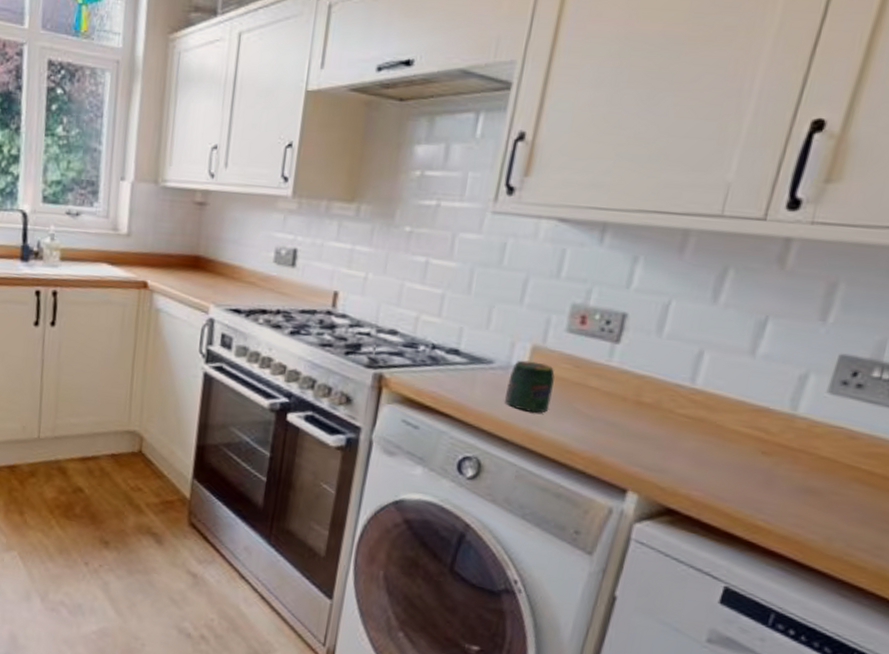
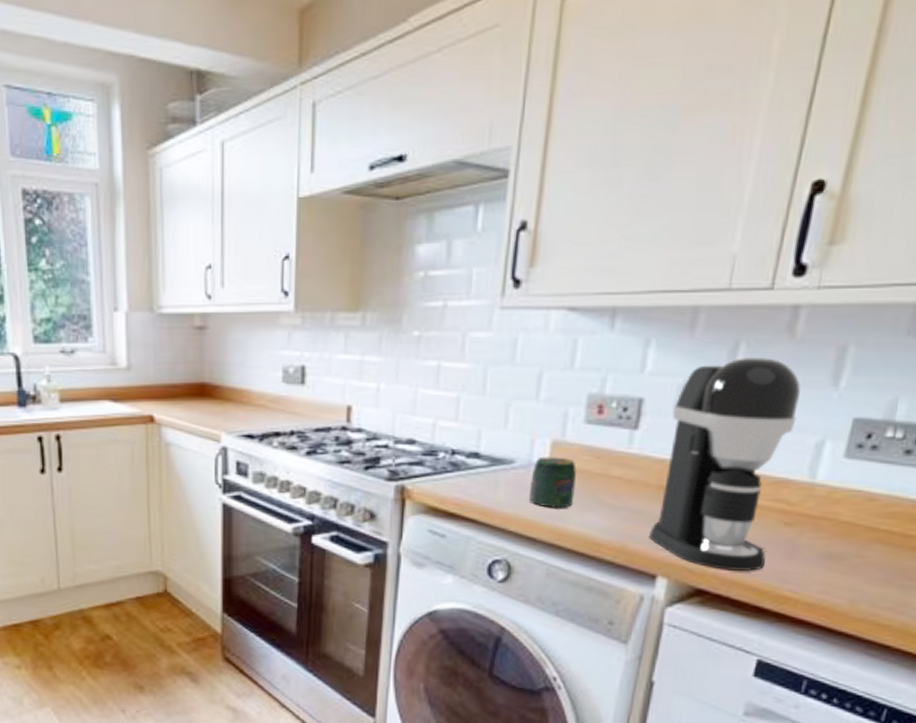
coffee maker: none [622,284,788,497] -> present [649,358,801,571]

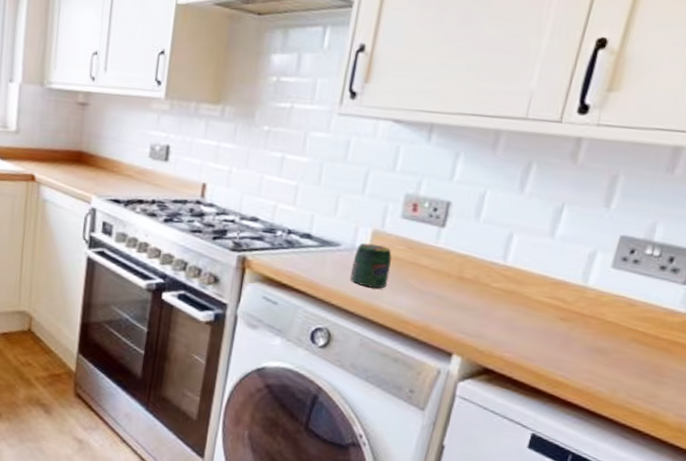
coffee maker: present [649,358,801,571] -> none [448,176,580,357]

